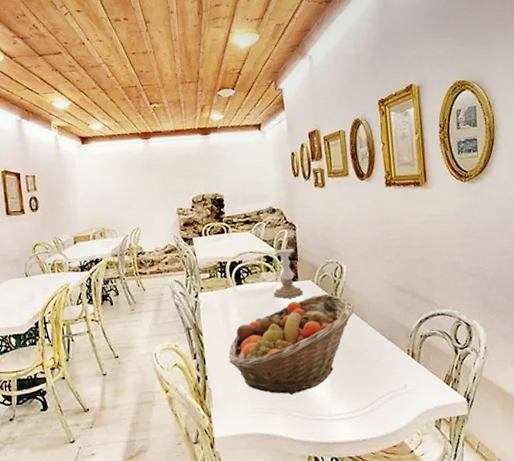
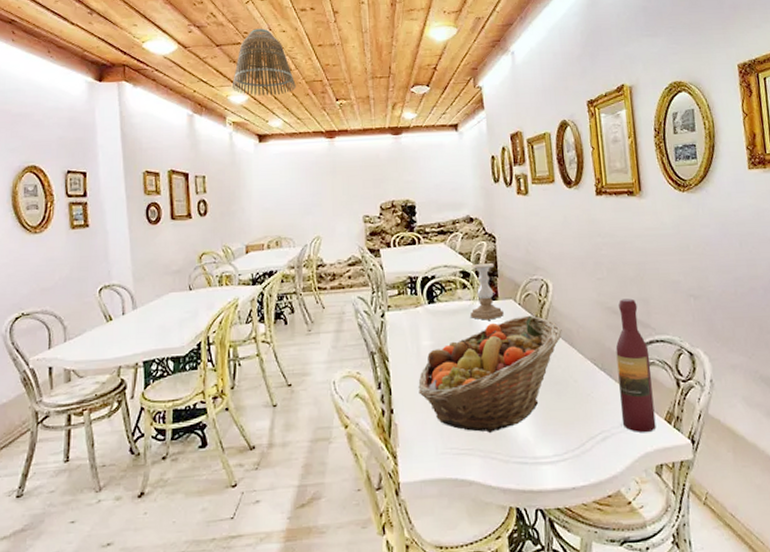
lamp shade: none [55,38,113,102] -> present [231,28,296,96]
wine bottle: none [401,278,436,393] -> present [615,298,656,432]

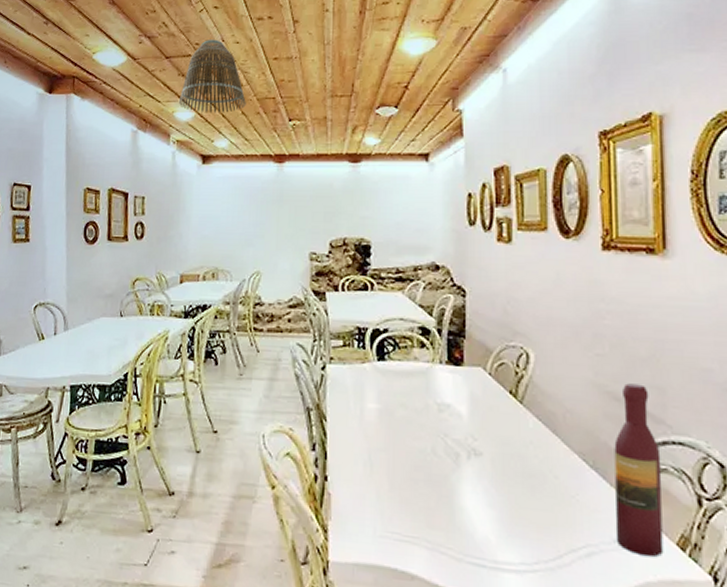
fruit basket: present [418,315,562,433] -> none [358,388,543,522]
candle holder: present [470,262,504,320] -> none [428,319,469,389]

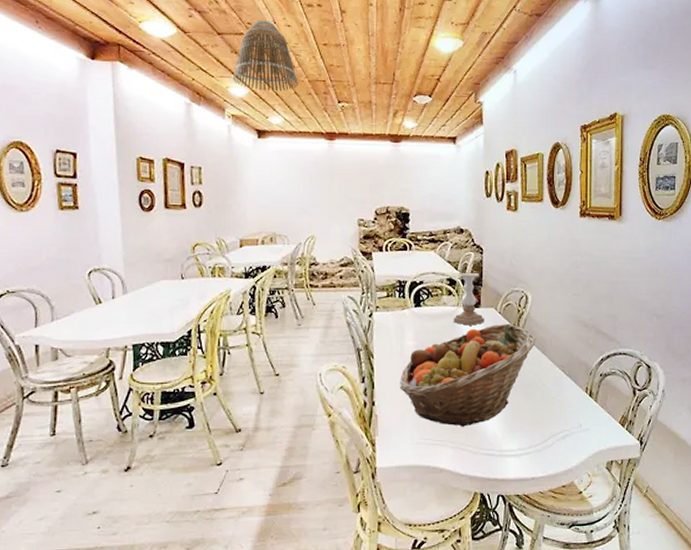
fruit basket: none [358,388,543,522] -> present [400,323,536,427]
candle holder: none [428,319,469,389] -> present [453,272,484,326]
wine bottle: present [614,383,664,557] -> none [581,314,612,432]

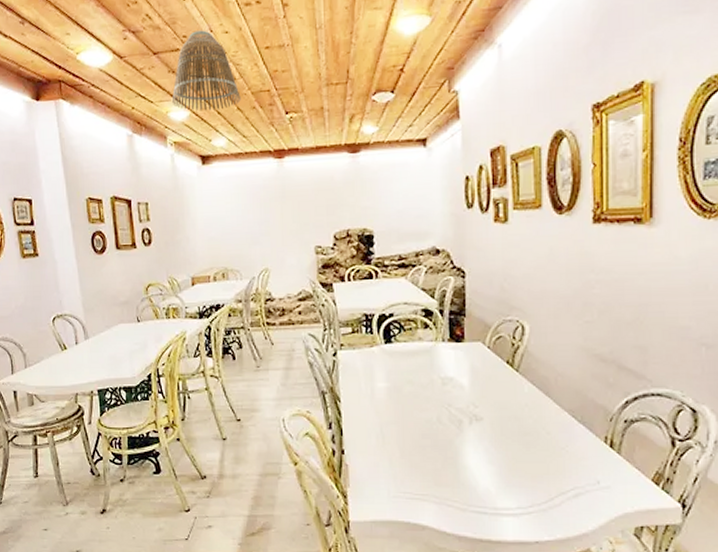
fruit basket: present [400,323,536,427] -> none [371,360,537,480]
candle holder: present [453,272,484,326] -> none [432,300,470,363]

